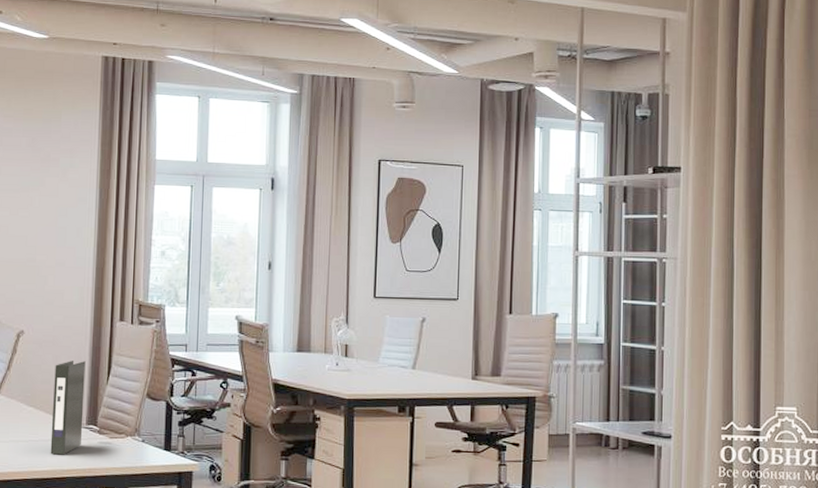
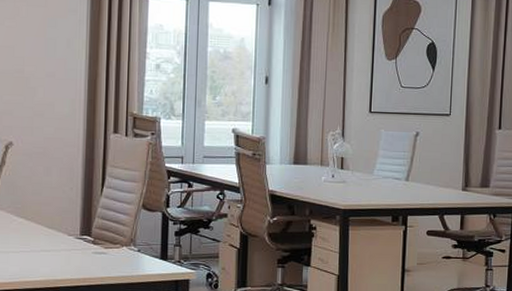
binder: present [50,361,86,455] -> none [42,172,78,265]

